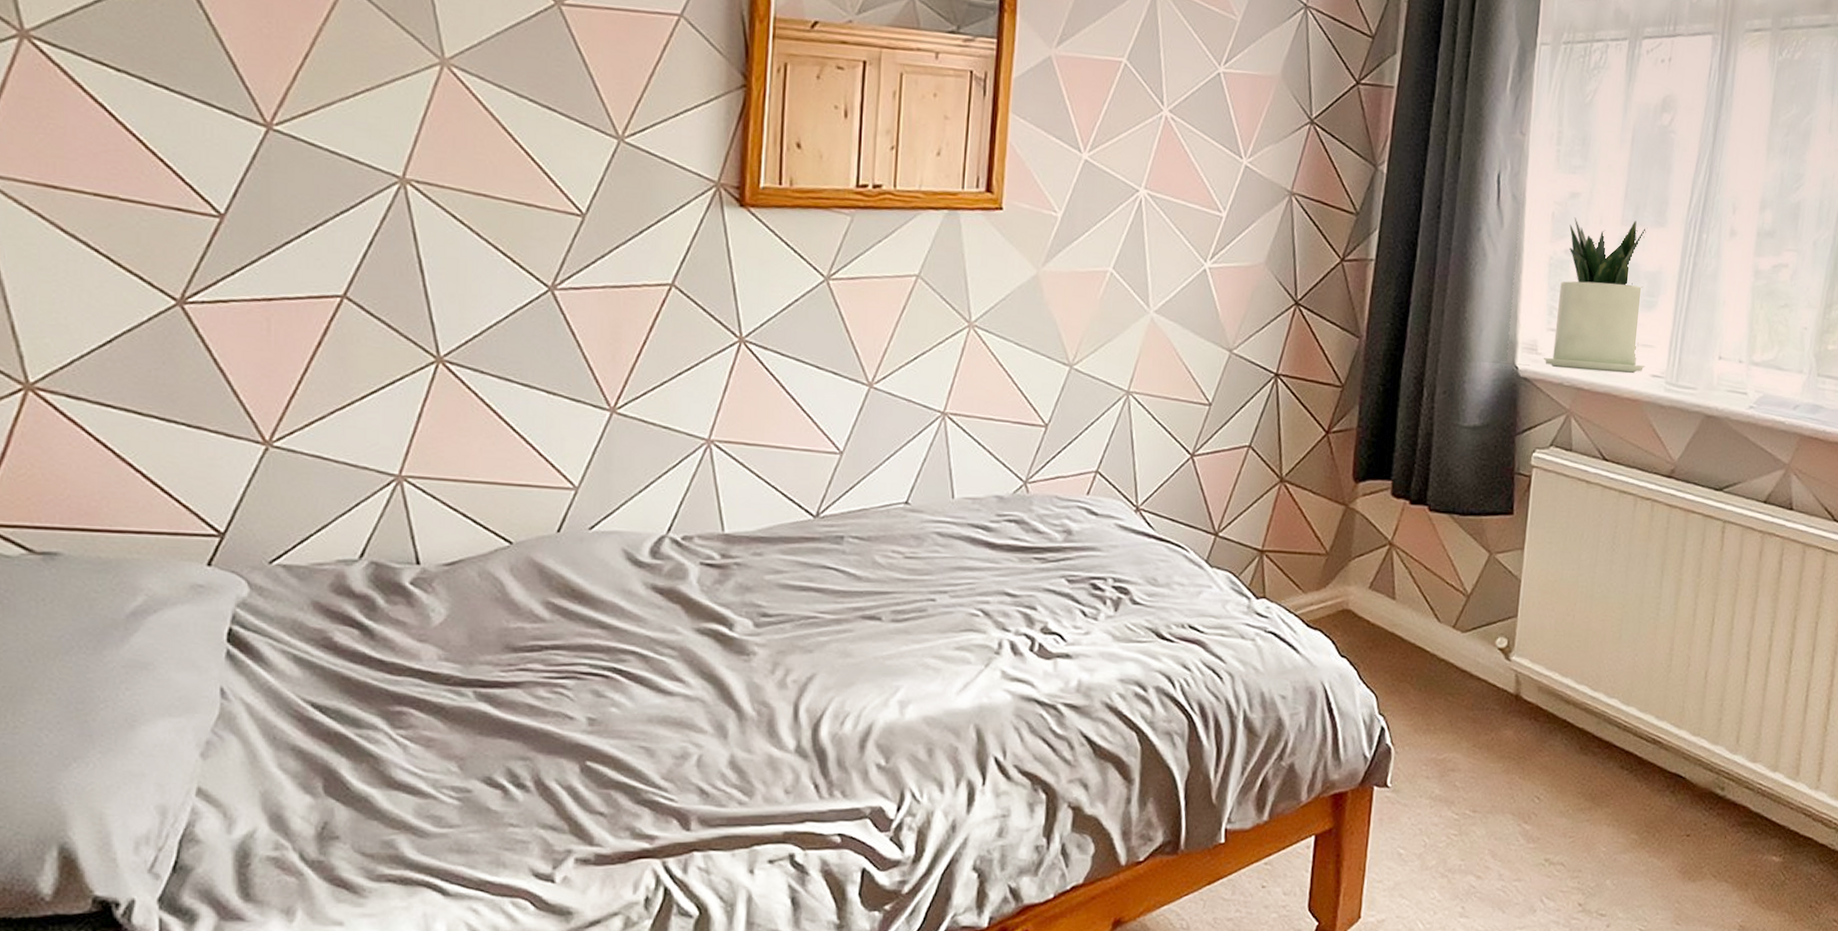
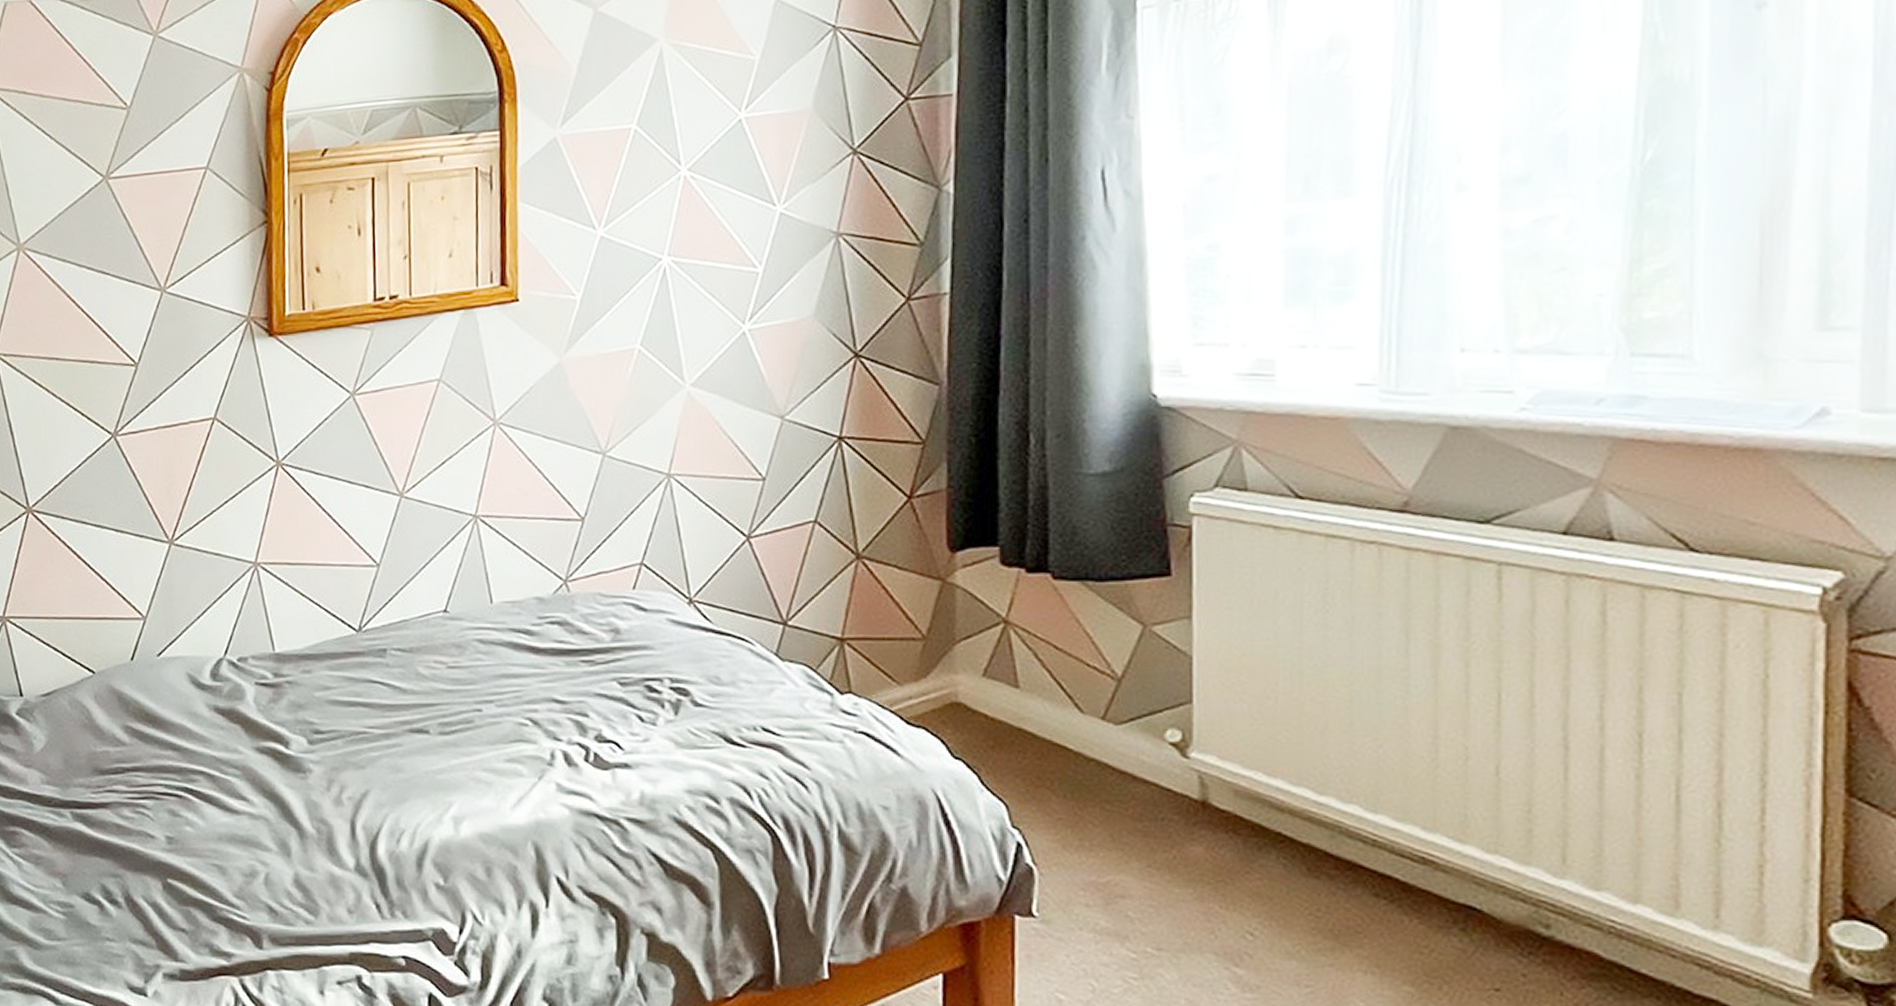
planter: present [1543,217,1648,374] -> none [1191,195,1345,391]

